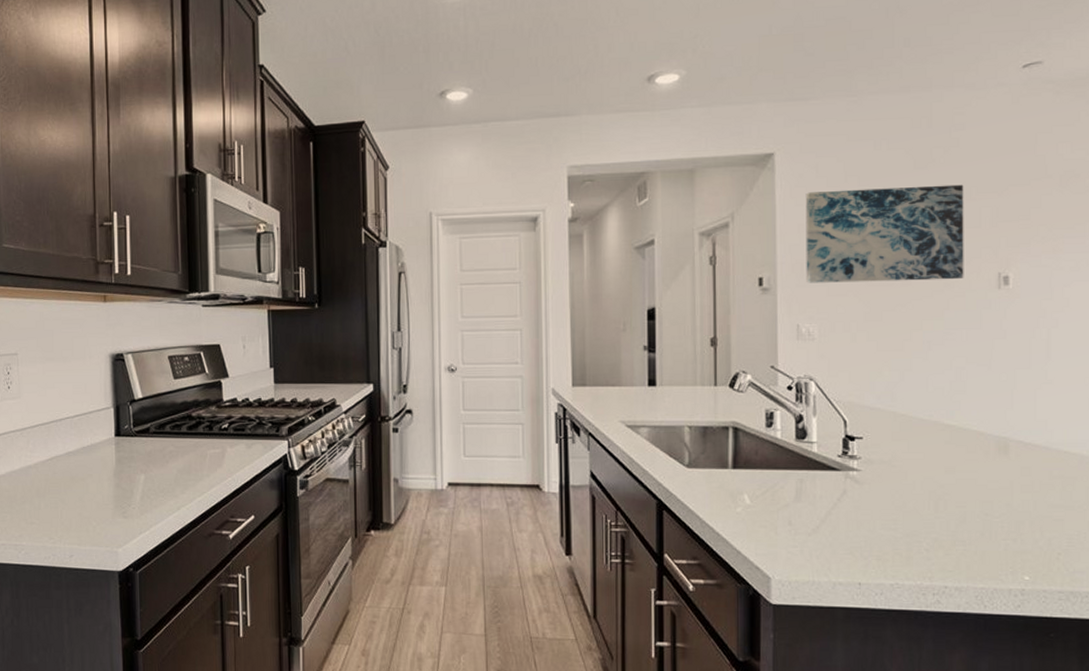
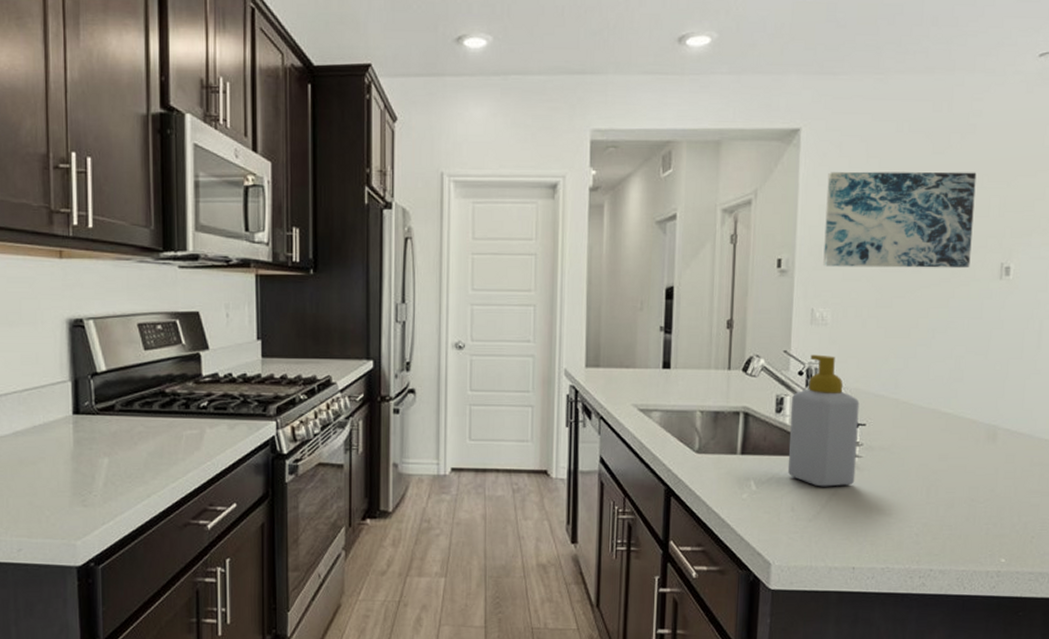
soap bottle: none [781,369,855,501] -> present [787,354,860,487]

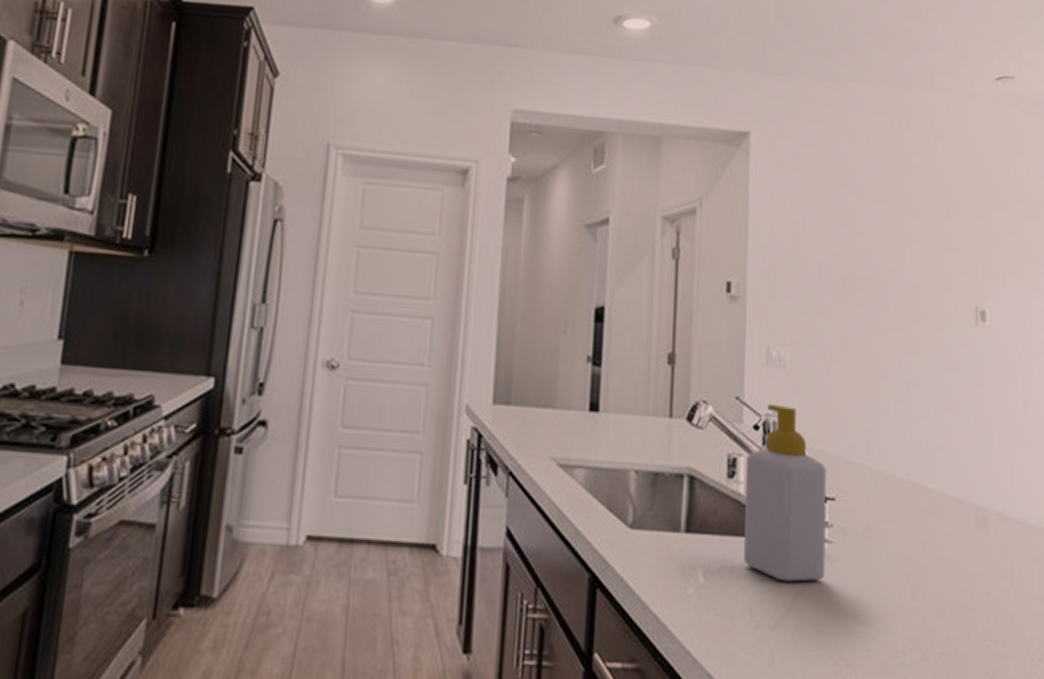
wall art: present [823,171,977,268] -> none [779,184,942,310]

